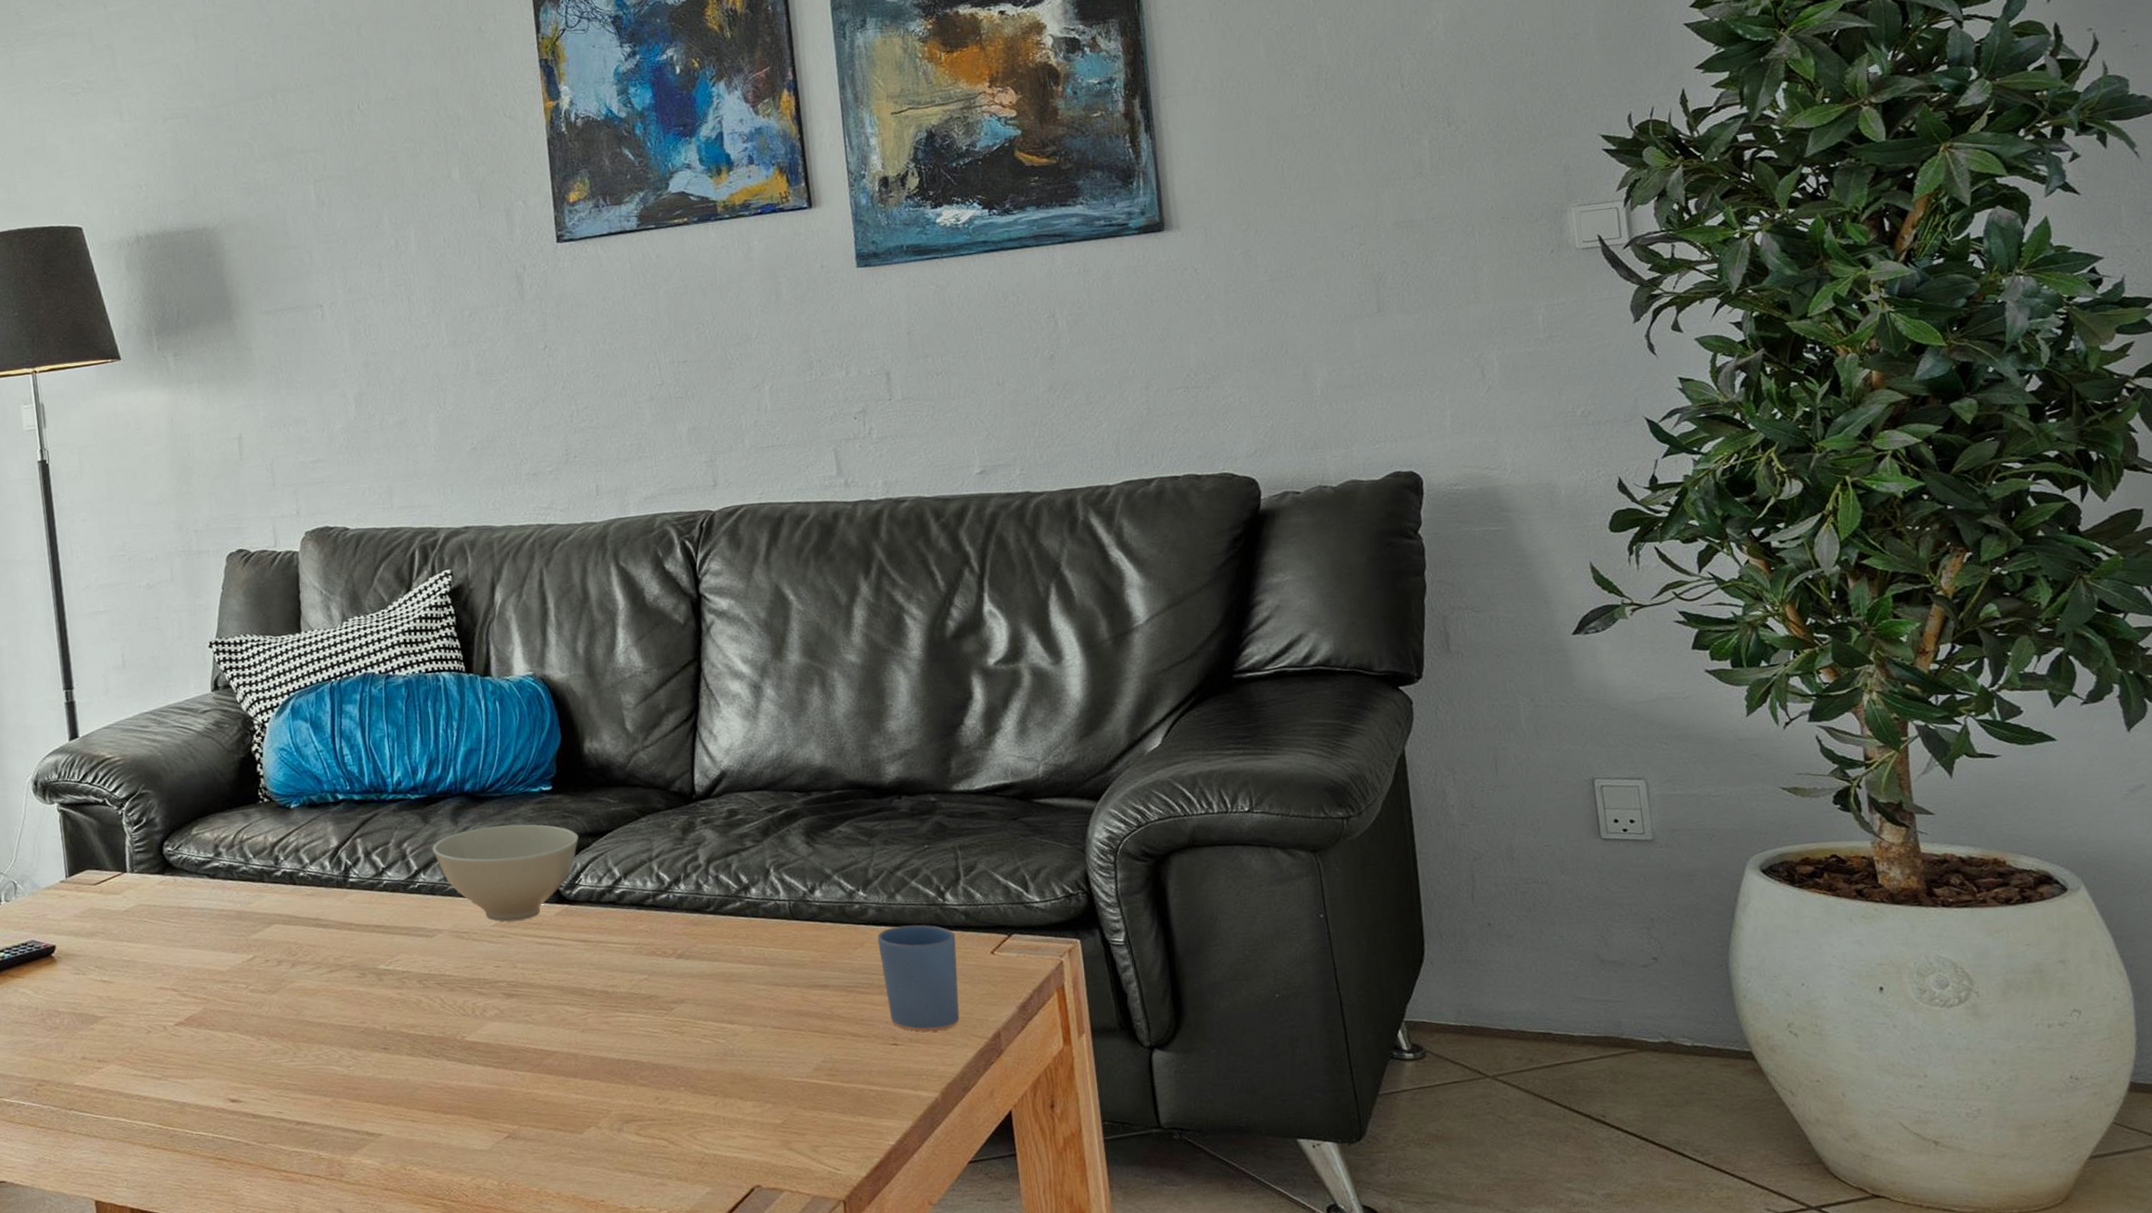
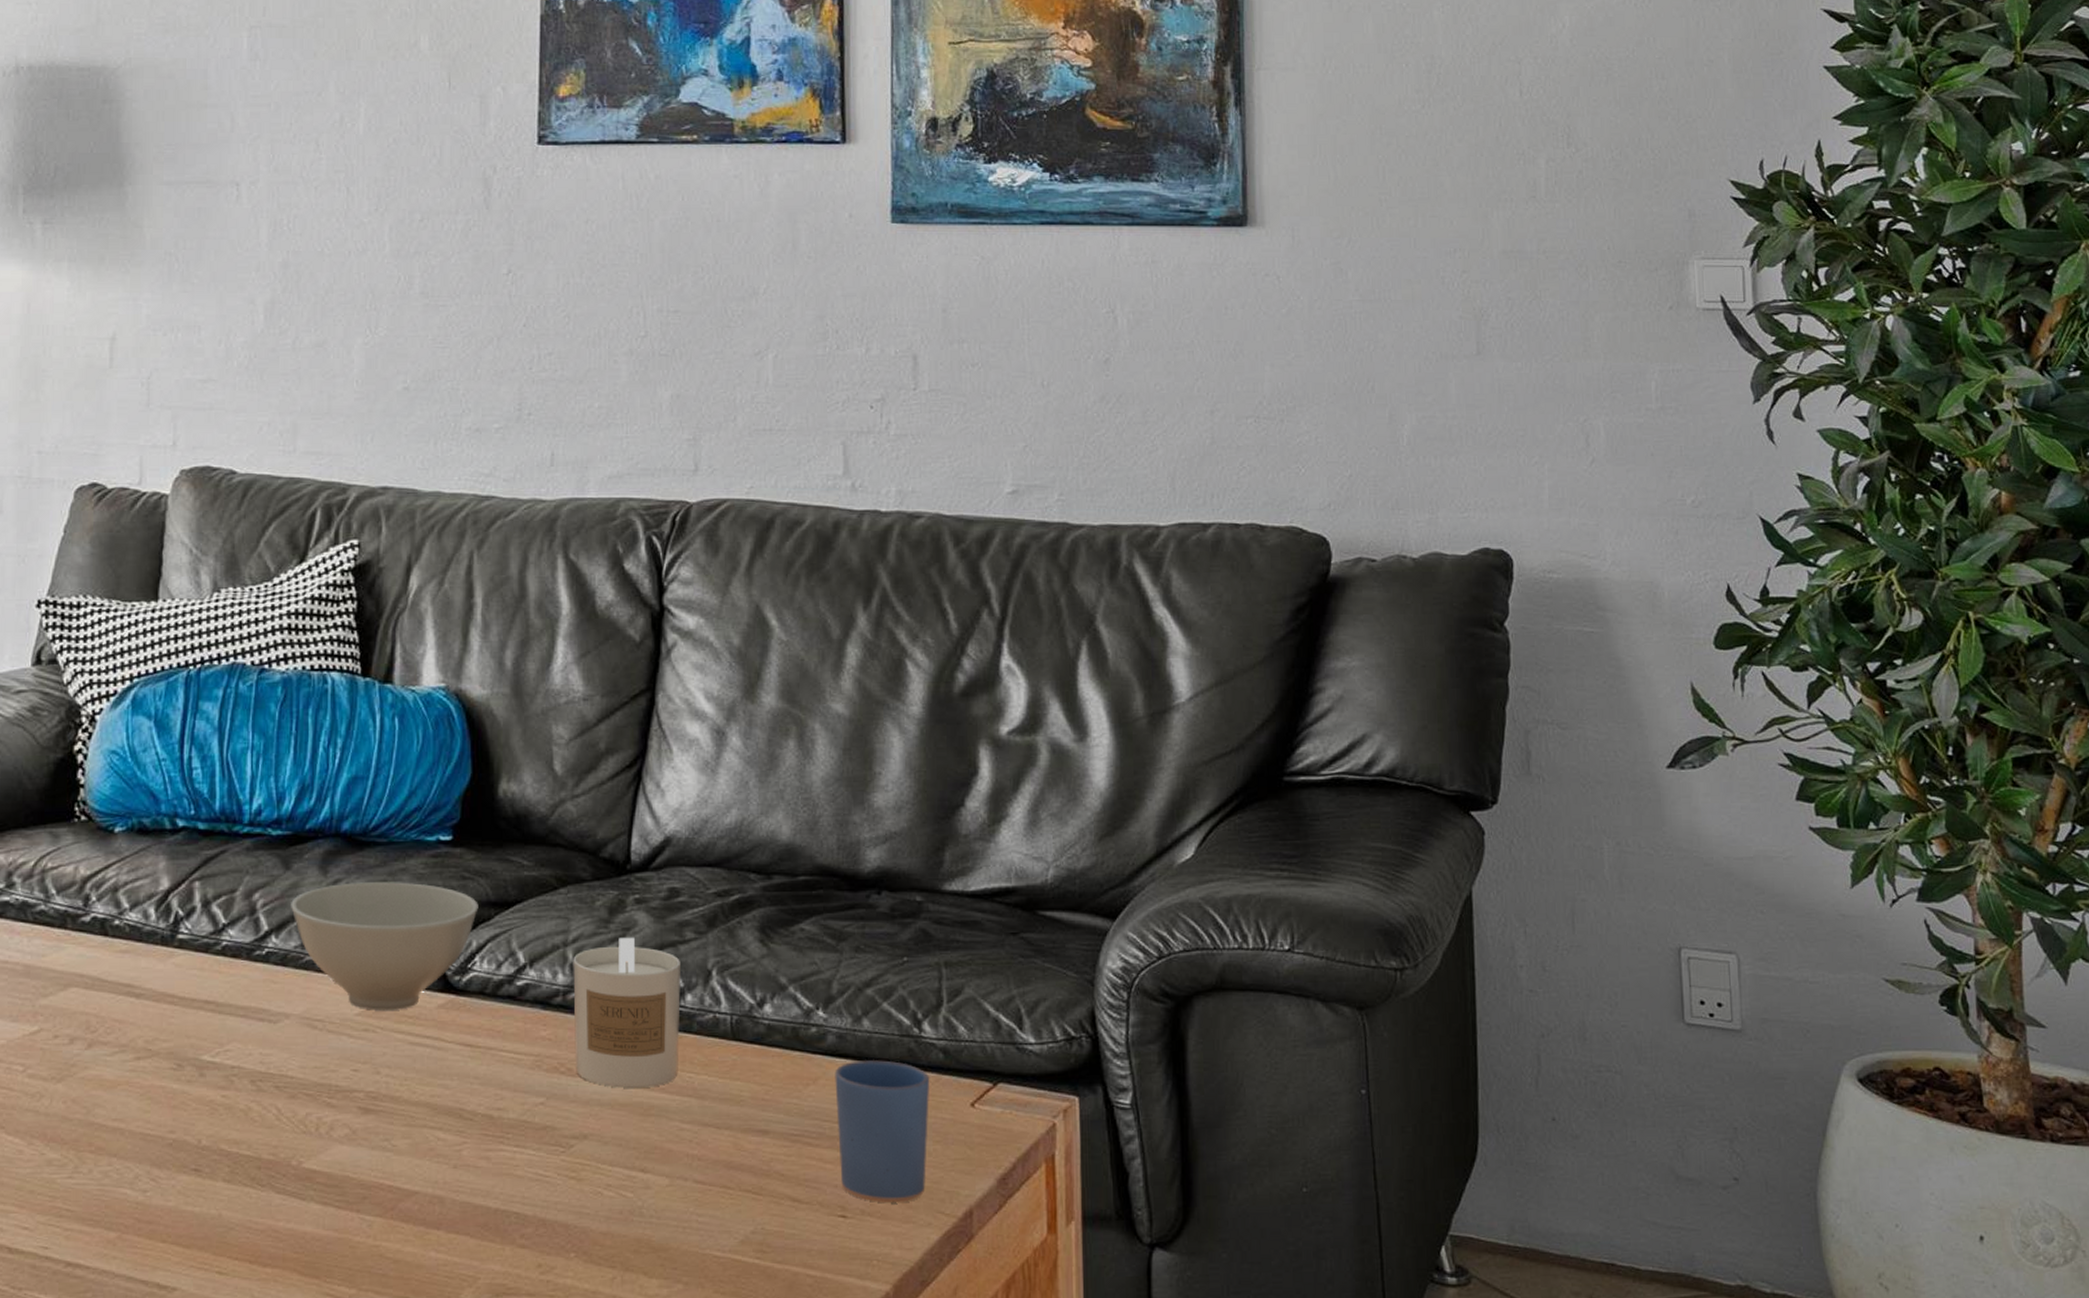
candle: none [658,849,751,963] -> present [573,937,681,1088]

